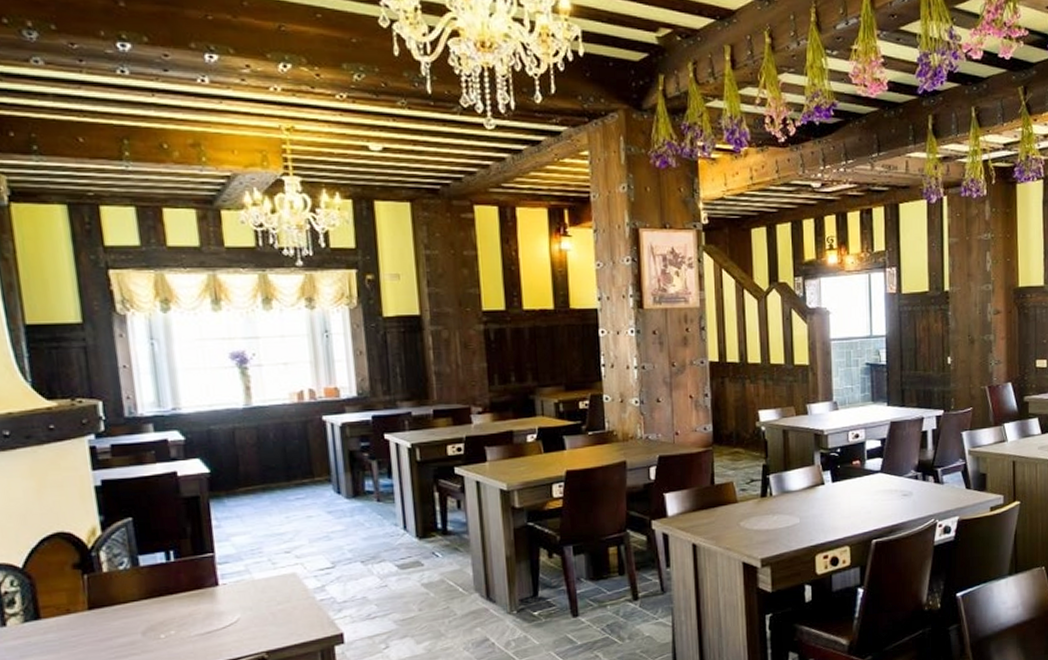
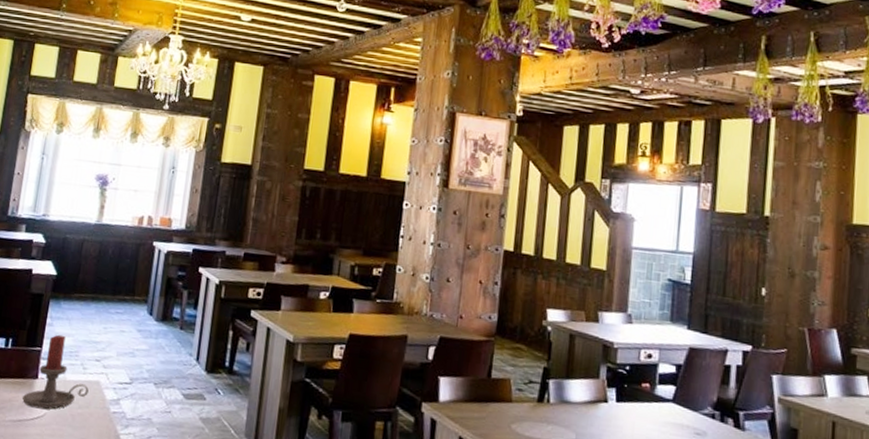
candle holder: none [205,534,285,616] -> present [22,334,89,409]

